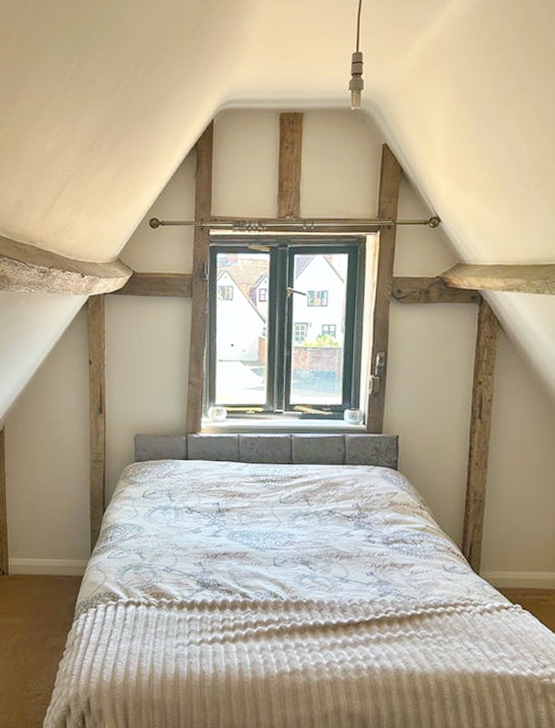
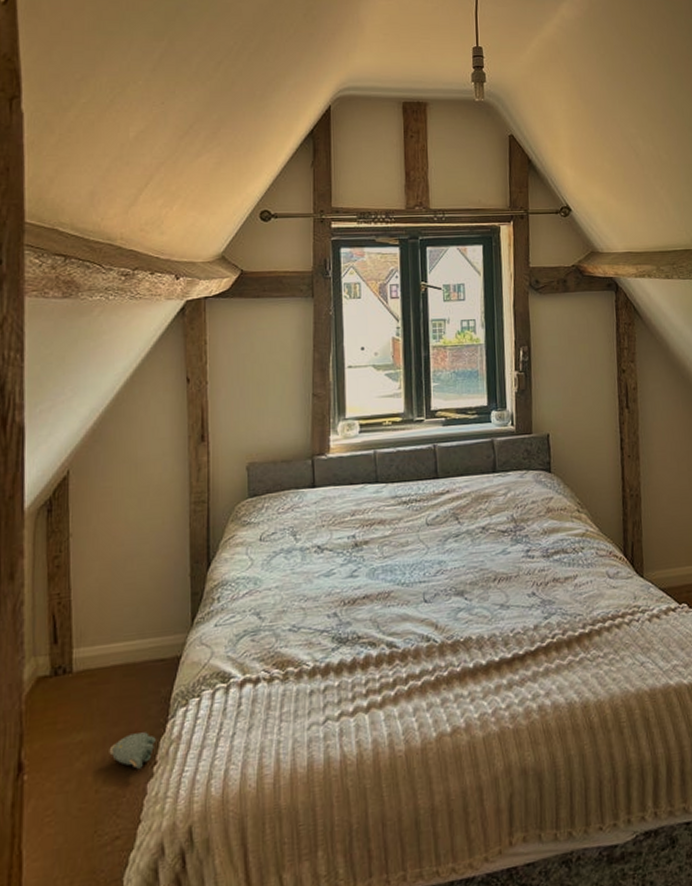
plush toy: none [33,625,65,652] -> present [109,732,156,770]

